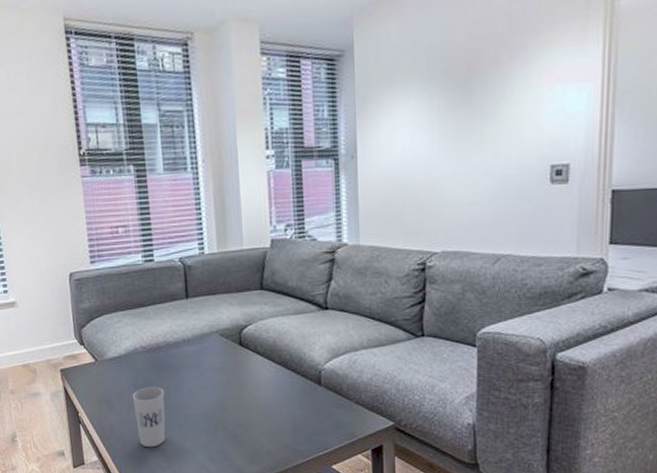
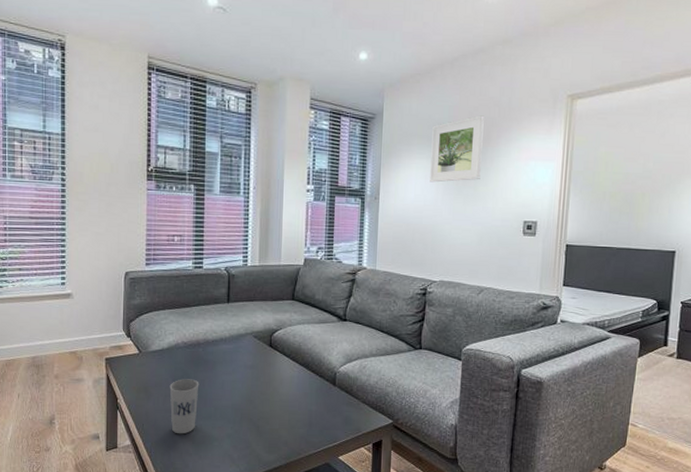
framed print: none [420,32,489,129] -> present [430,115,484,183]

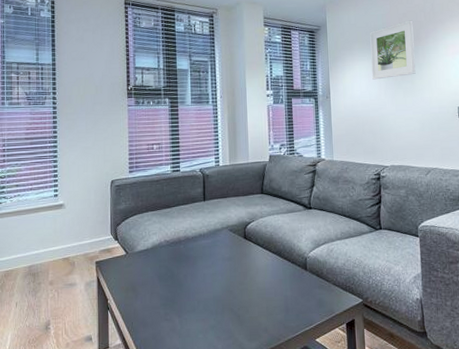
cup: present [169,379,199,434] -> none [155,275,182,330]

